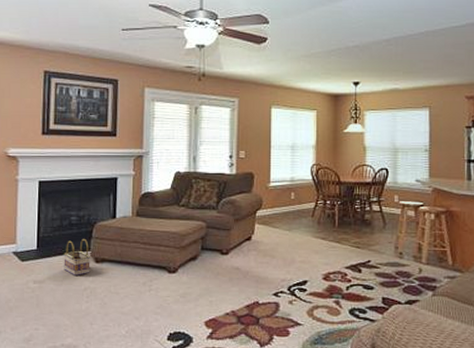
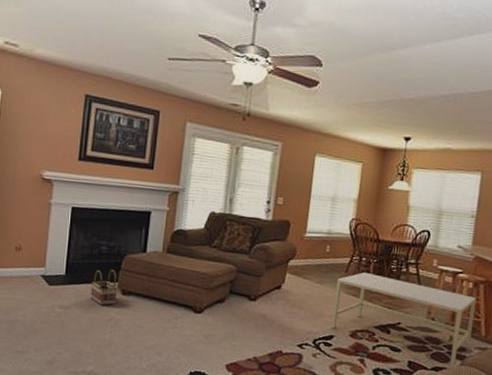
coffee table: none [304,215,440,298] -> present [332,272,476,366]

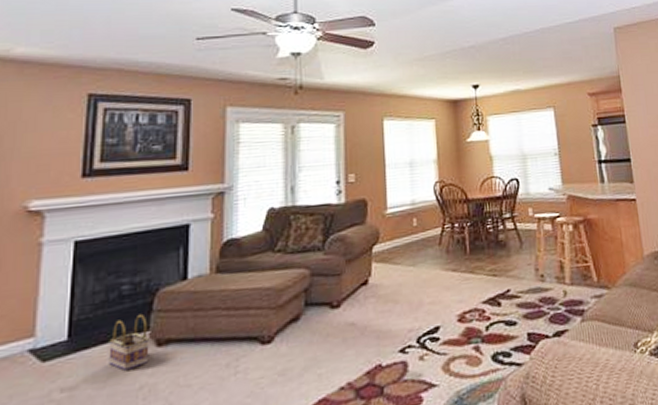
coffee table: present [332,272,476,366] -> none [432,239,586,326]

